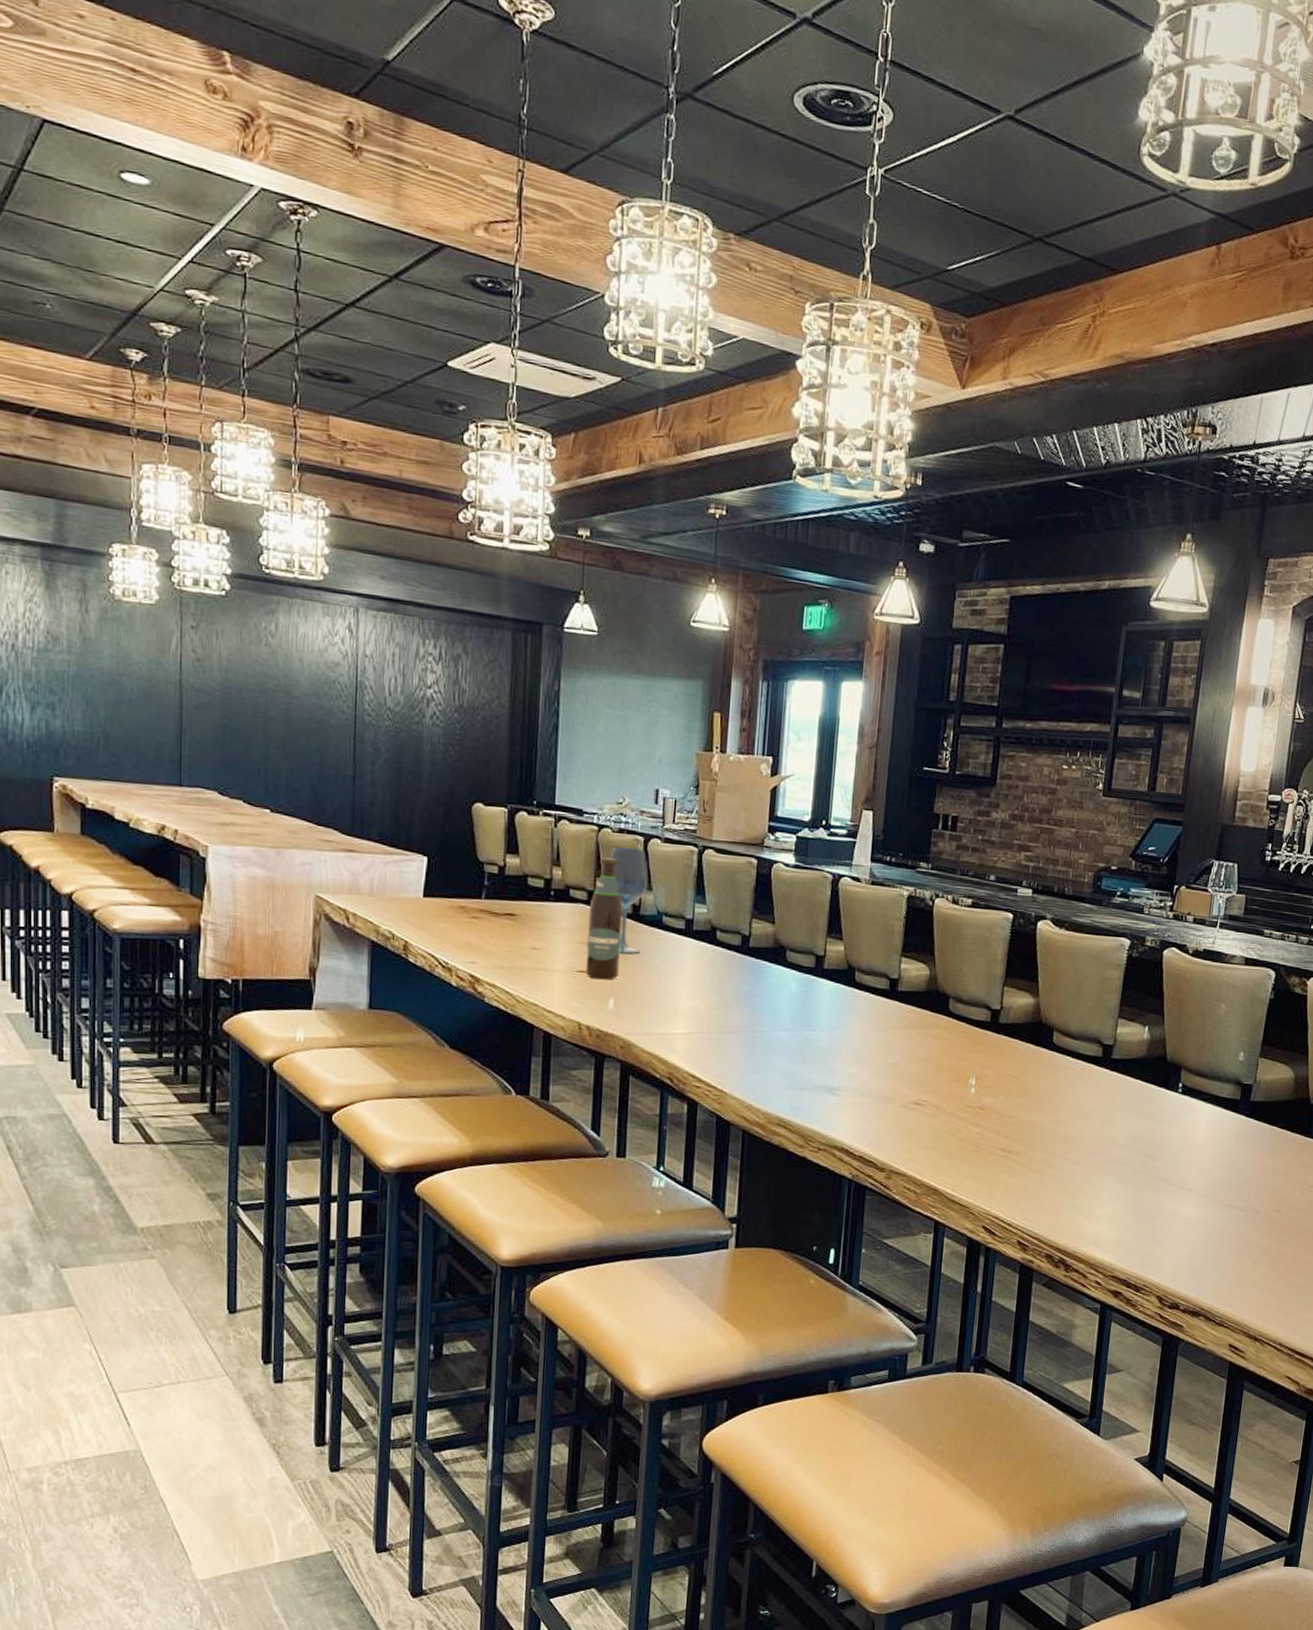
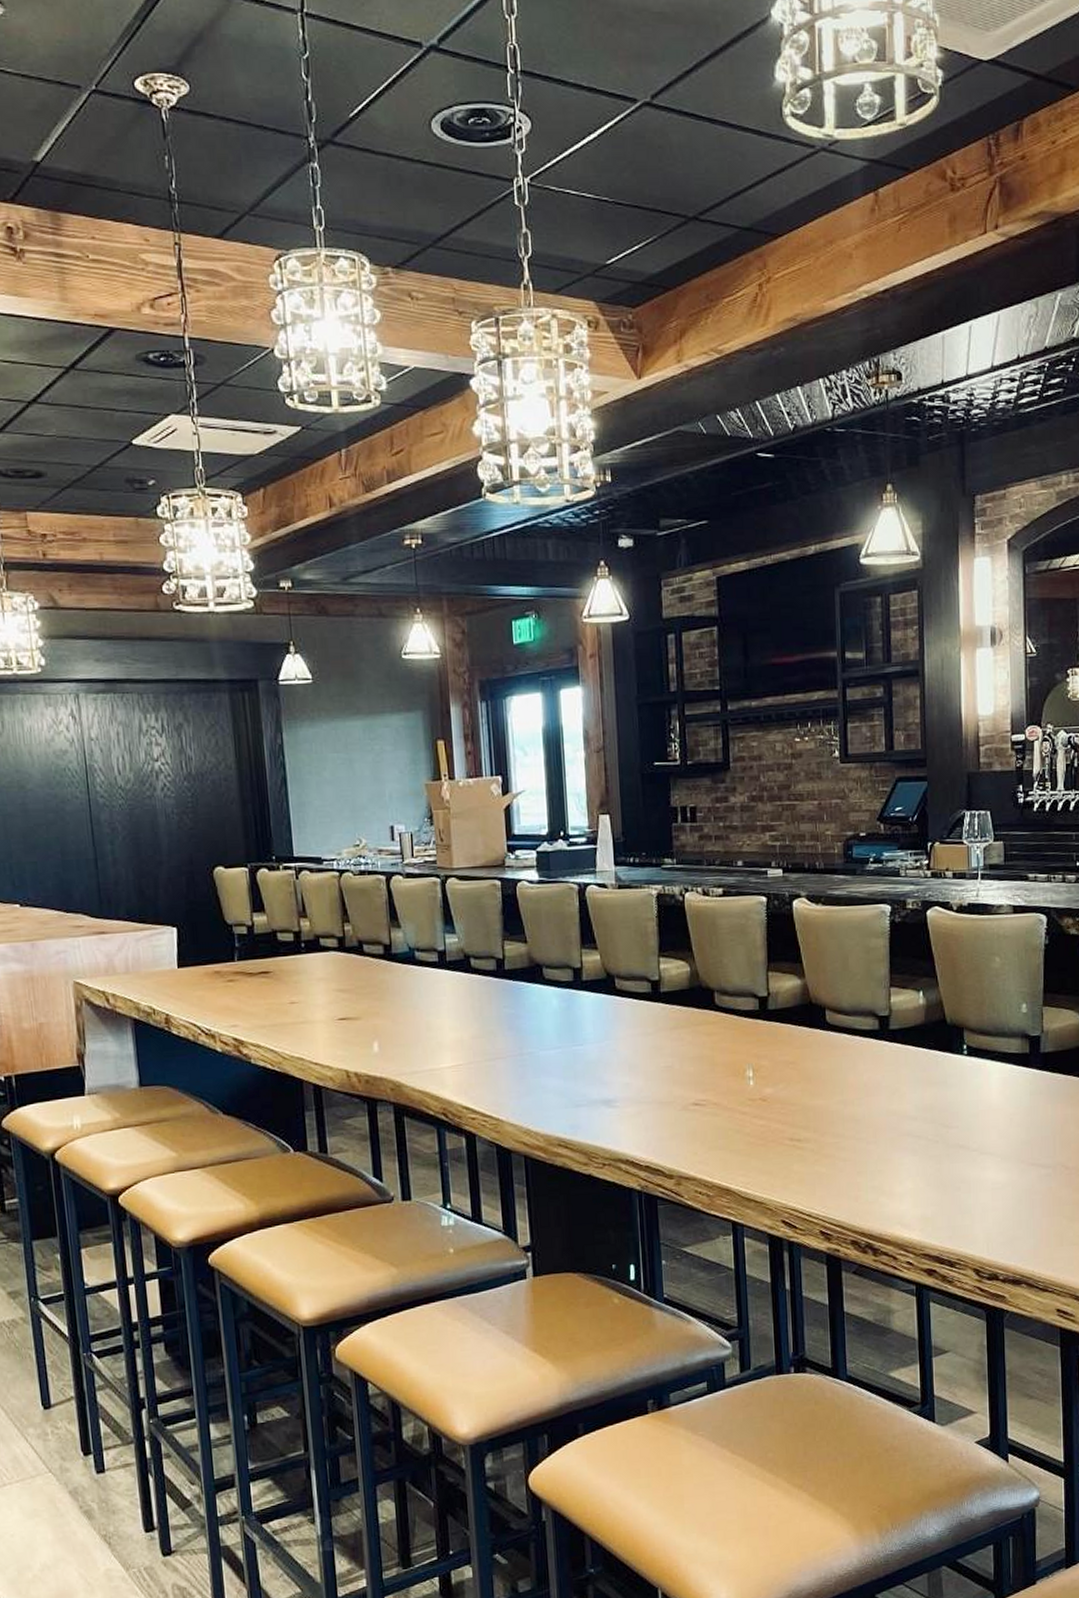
bottle: present [585,857,623,980] -> none [341,901,380,1025]
wineglass: present [609,847,649,955] -> none [354,888,398,996]

